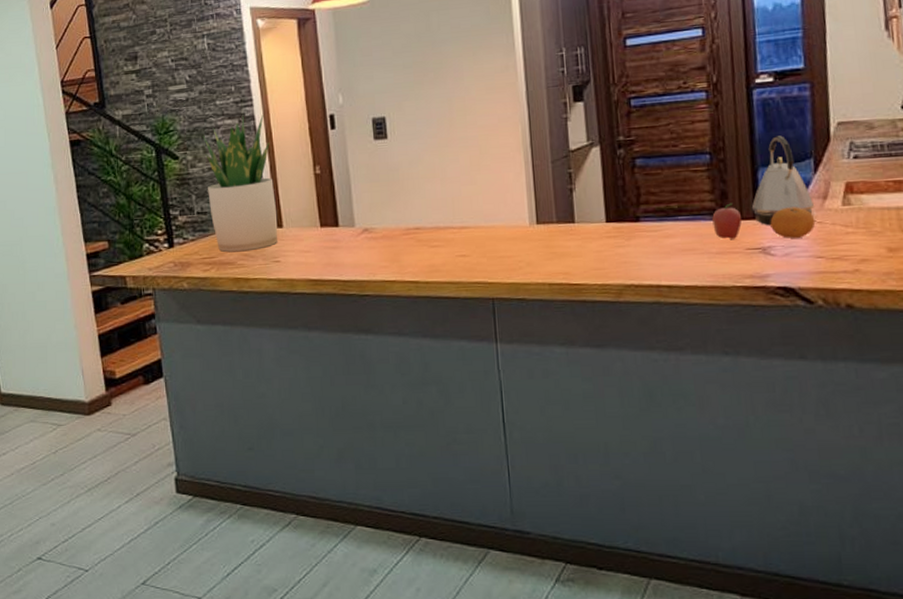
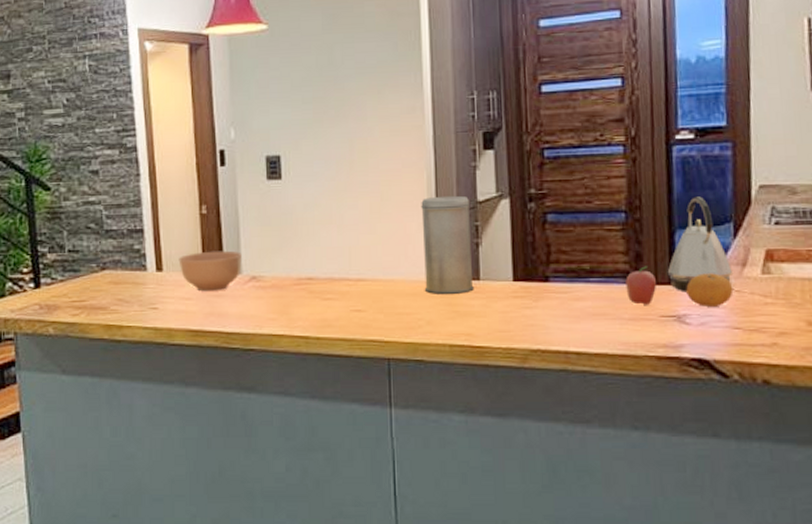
planter: present [202,114,278,253] -> none [78,146,157,296]
bowl: none [297,206,354,244] -> present [178,250,242,292]
canister: none [517,145,570,238] -> present [421,195,474,294]

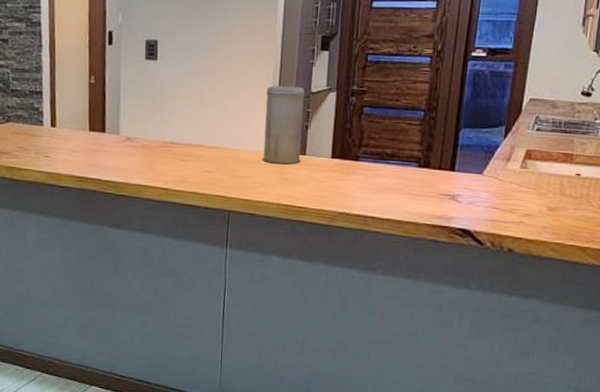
bowl: present [178,250,242,292] -> none [69,114,120,147]
fruit: present [625,266,657,305] -> none [416,155,441,185]
kettle: present [667,196,732,292] -> none [449,103,499,178]
fruit: present [686,273,734,307] -> none [462,164,497,191]

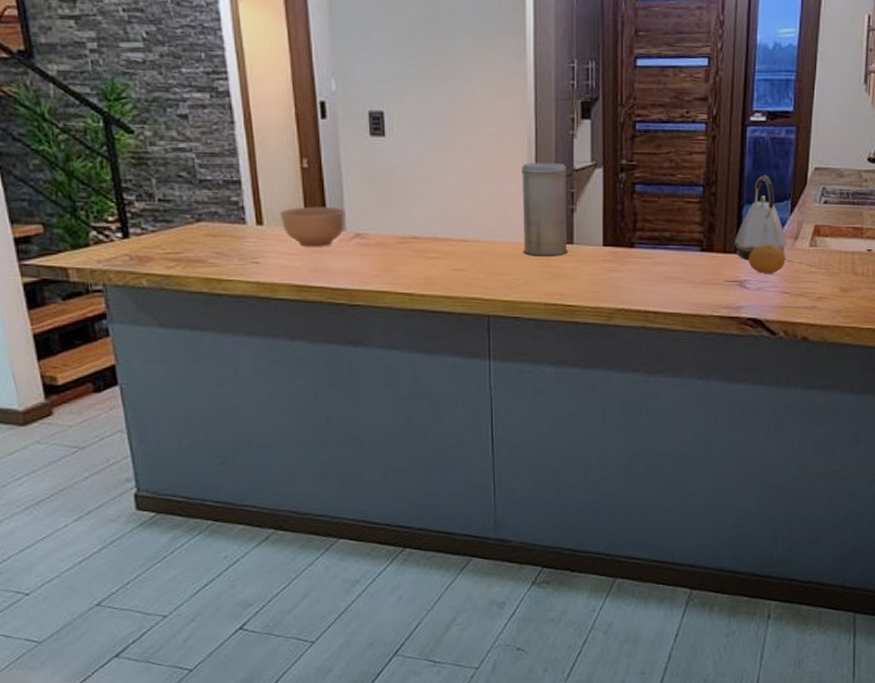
bowl: none [69,114,120,147] -> present [279,206,346,247]
kettle: none [449,103,499,178] -> present [734,175,786,261]
fruit: none [462,164,497,191] -> present [748,244,786,274]

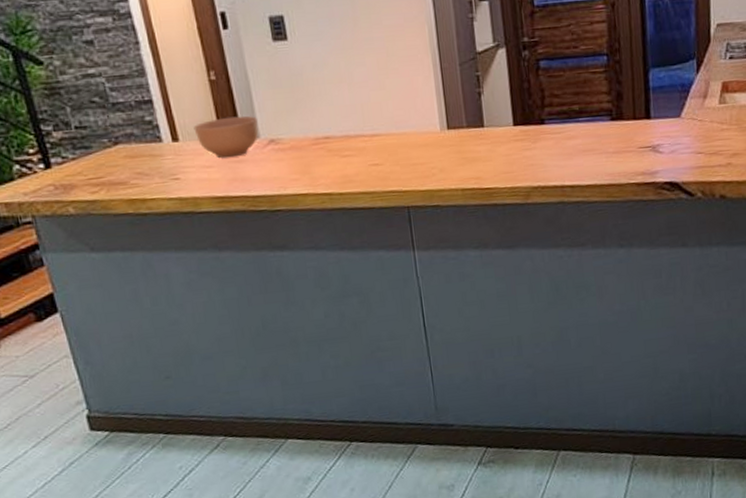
canister: present [522,162,568,256] -> none [425,47,479,144]
kettle: present [734,175,786,261] -> none [643,37,696,125]
fruit: present [748,244,786,274] -> none [659,106,697,137]

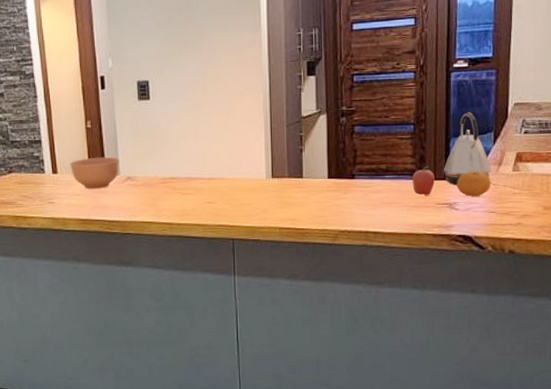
fruit: none [609,103,635,139] -> present [412,166,435,196]
kettle: none [643,37,696,125] -> present [443,112,491,186]
fruit: none [659,106,697,137] -> present [457,171,491,196]

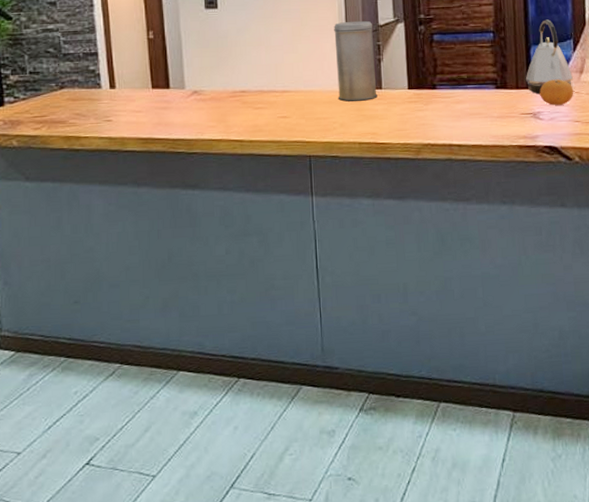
bowl: present [70,157,119,189] -> none [129,69,185,105]
canister: none [259,112,298,189] -> present [334,20,377,102]
fruit: present [412,166,435,196] -> none [494,75,518,105]

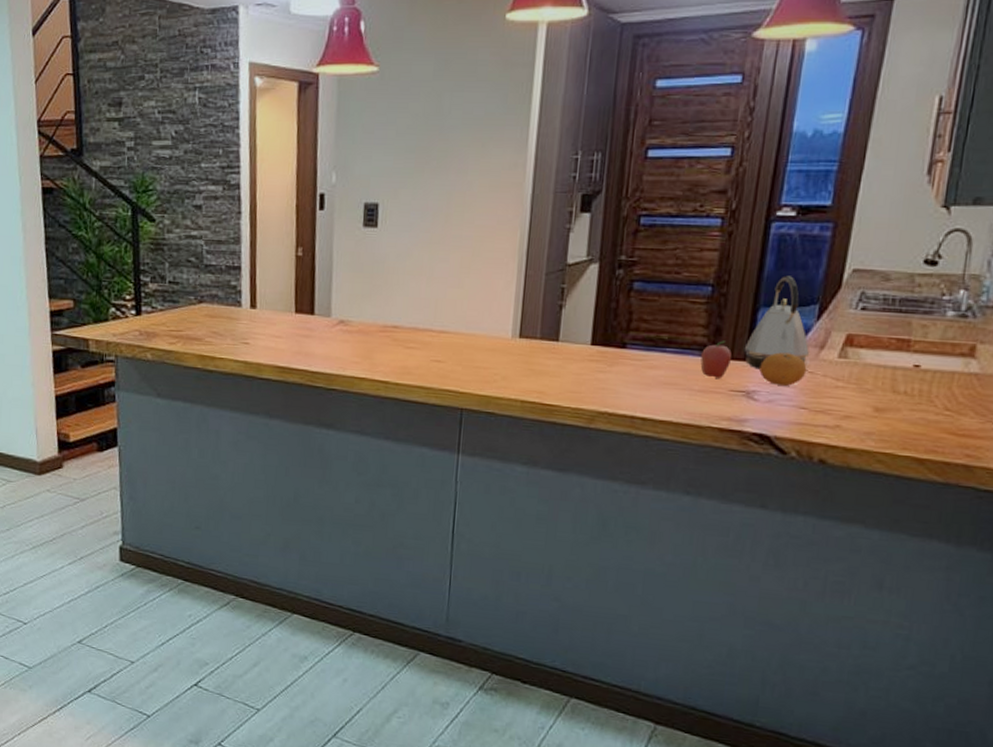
canister: present [334,20,377,102] -> none [505,256,560,353]
fruit: none [494,75,518,105] -> present [700,341,733,378]

